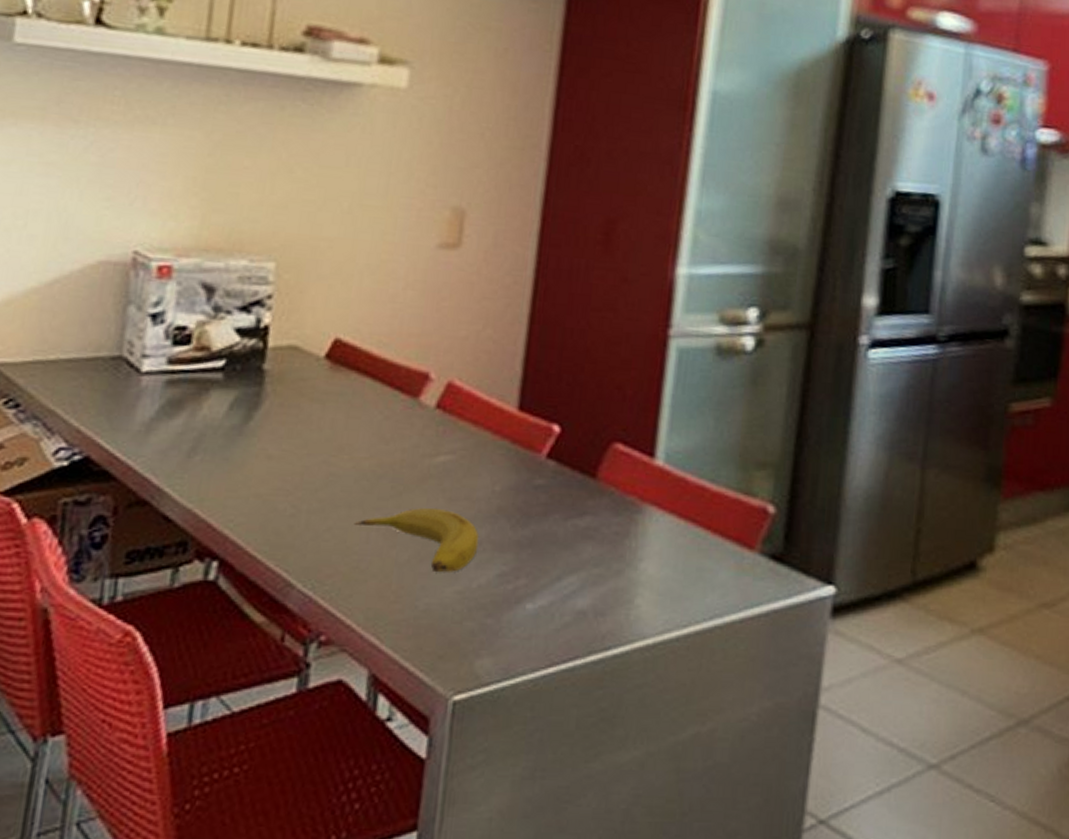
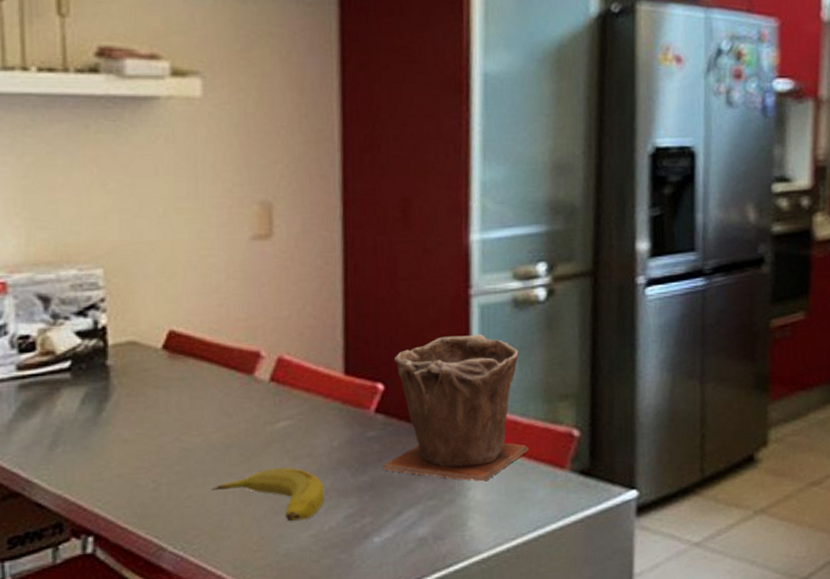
plant pot: none [545,379,716,554] -> present [381,334,529,482]

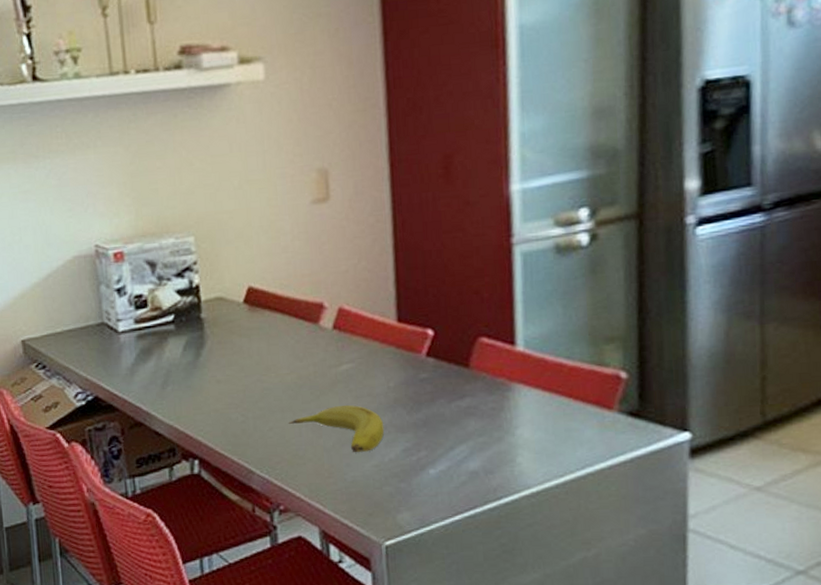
plant pot: present [381,334,529,482] -> none [433,280,576,421]

